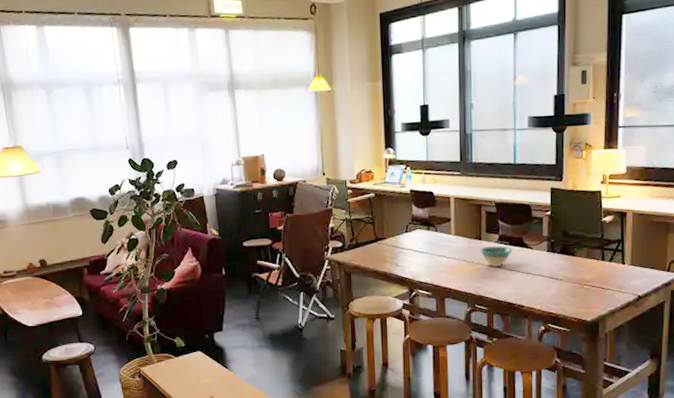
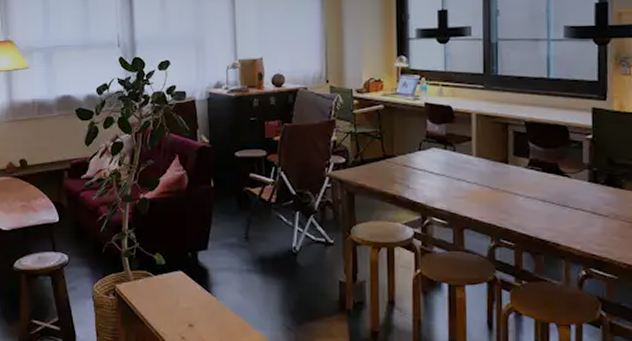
bowl: present [480,245,513,268] -> none [506,171,547,197]

